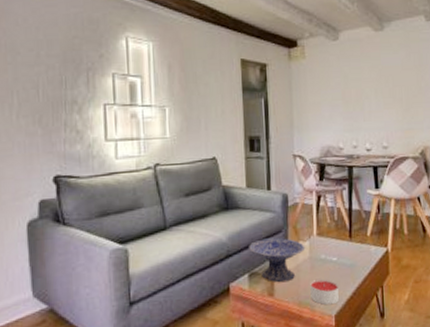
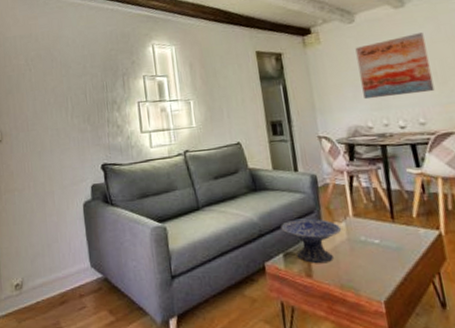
candle: present [310,279,339,305] -> none [351,262,387,290]
wall art: none [336,58,399,120] -> present [355,33,435,100]

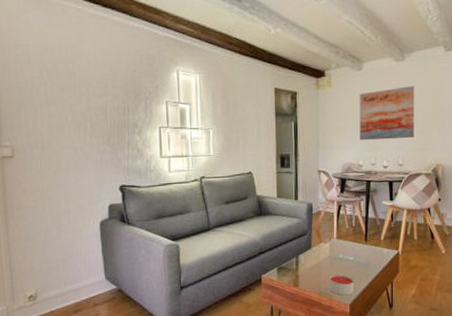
decorative bowl: present [281,218,342,264] -> none [278,239,326,276]
candle: none [351,262,387,290] -> present [329,274,353,296]

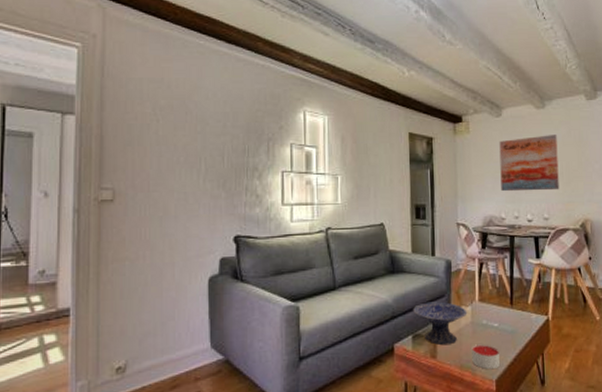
decorative bowl: none [278,239,326,276] -> present [413,301,468,346]

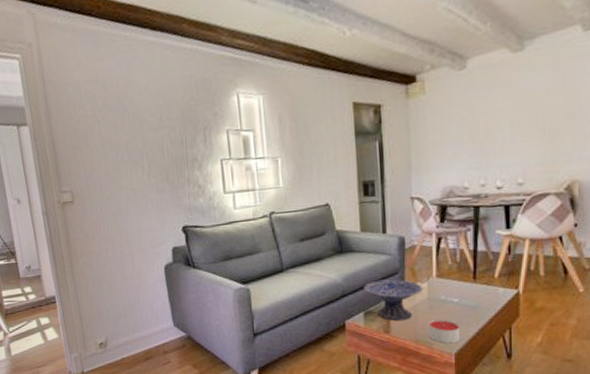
wall art: present [499,135,559,192] -> none [462,82,539,158]

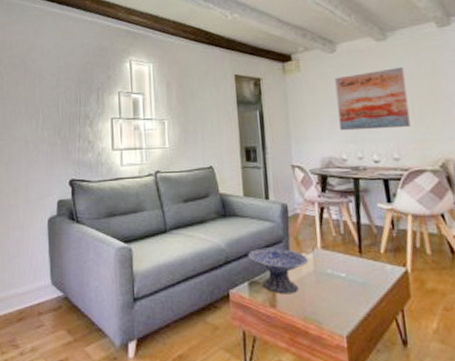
candle: present [428,319,460,344] -> none [316,295,350,324]
wall art: none [462,82,539,158] -> present [335,67,411,131]

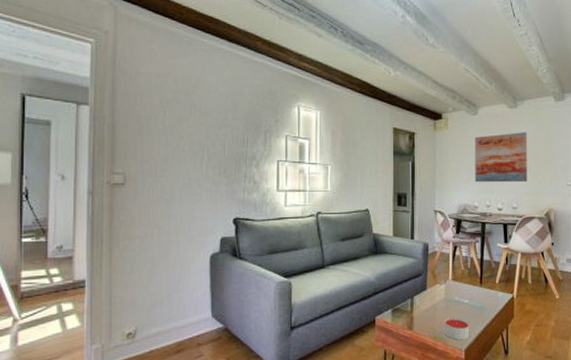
decorative bowl: present [248,247,309,295] -> none [393,280,442,319]
candle: none [316,295,350,324] -> present [444,318,469,341]

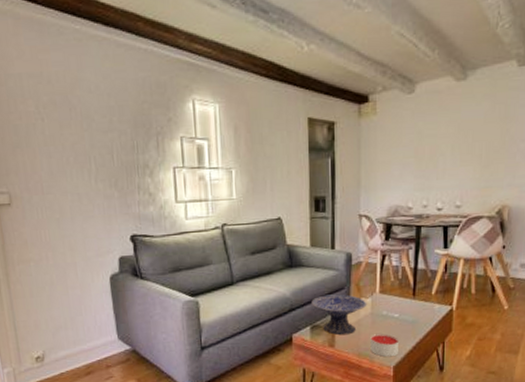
decorative bowl: none [393,280,442,319] -> present [311,294,367,336]
wall art: present [475,132,527,183] -> none [409,111,478,179]

